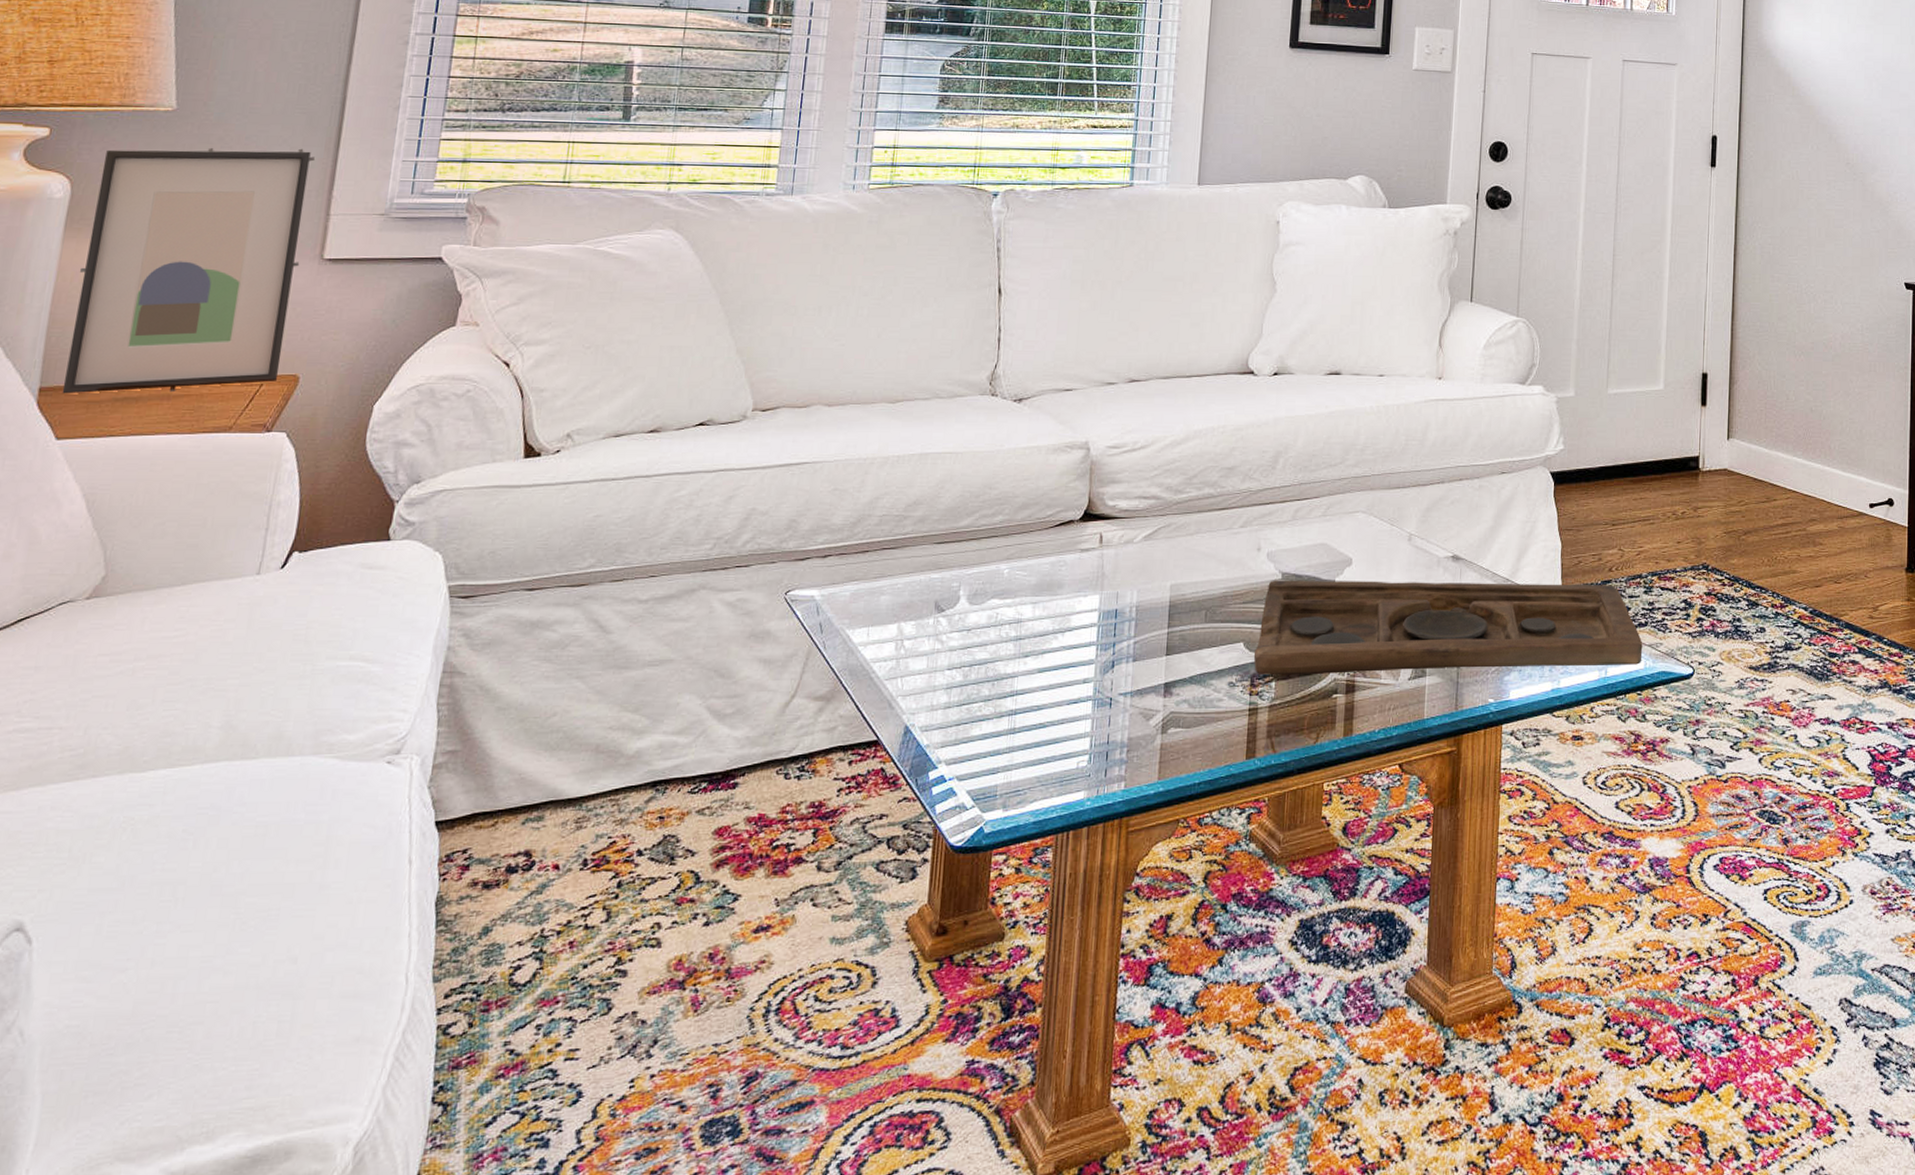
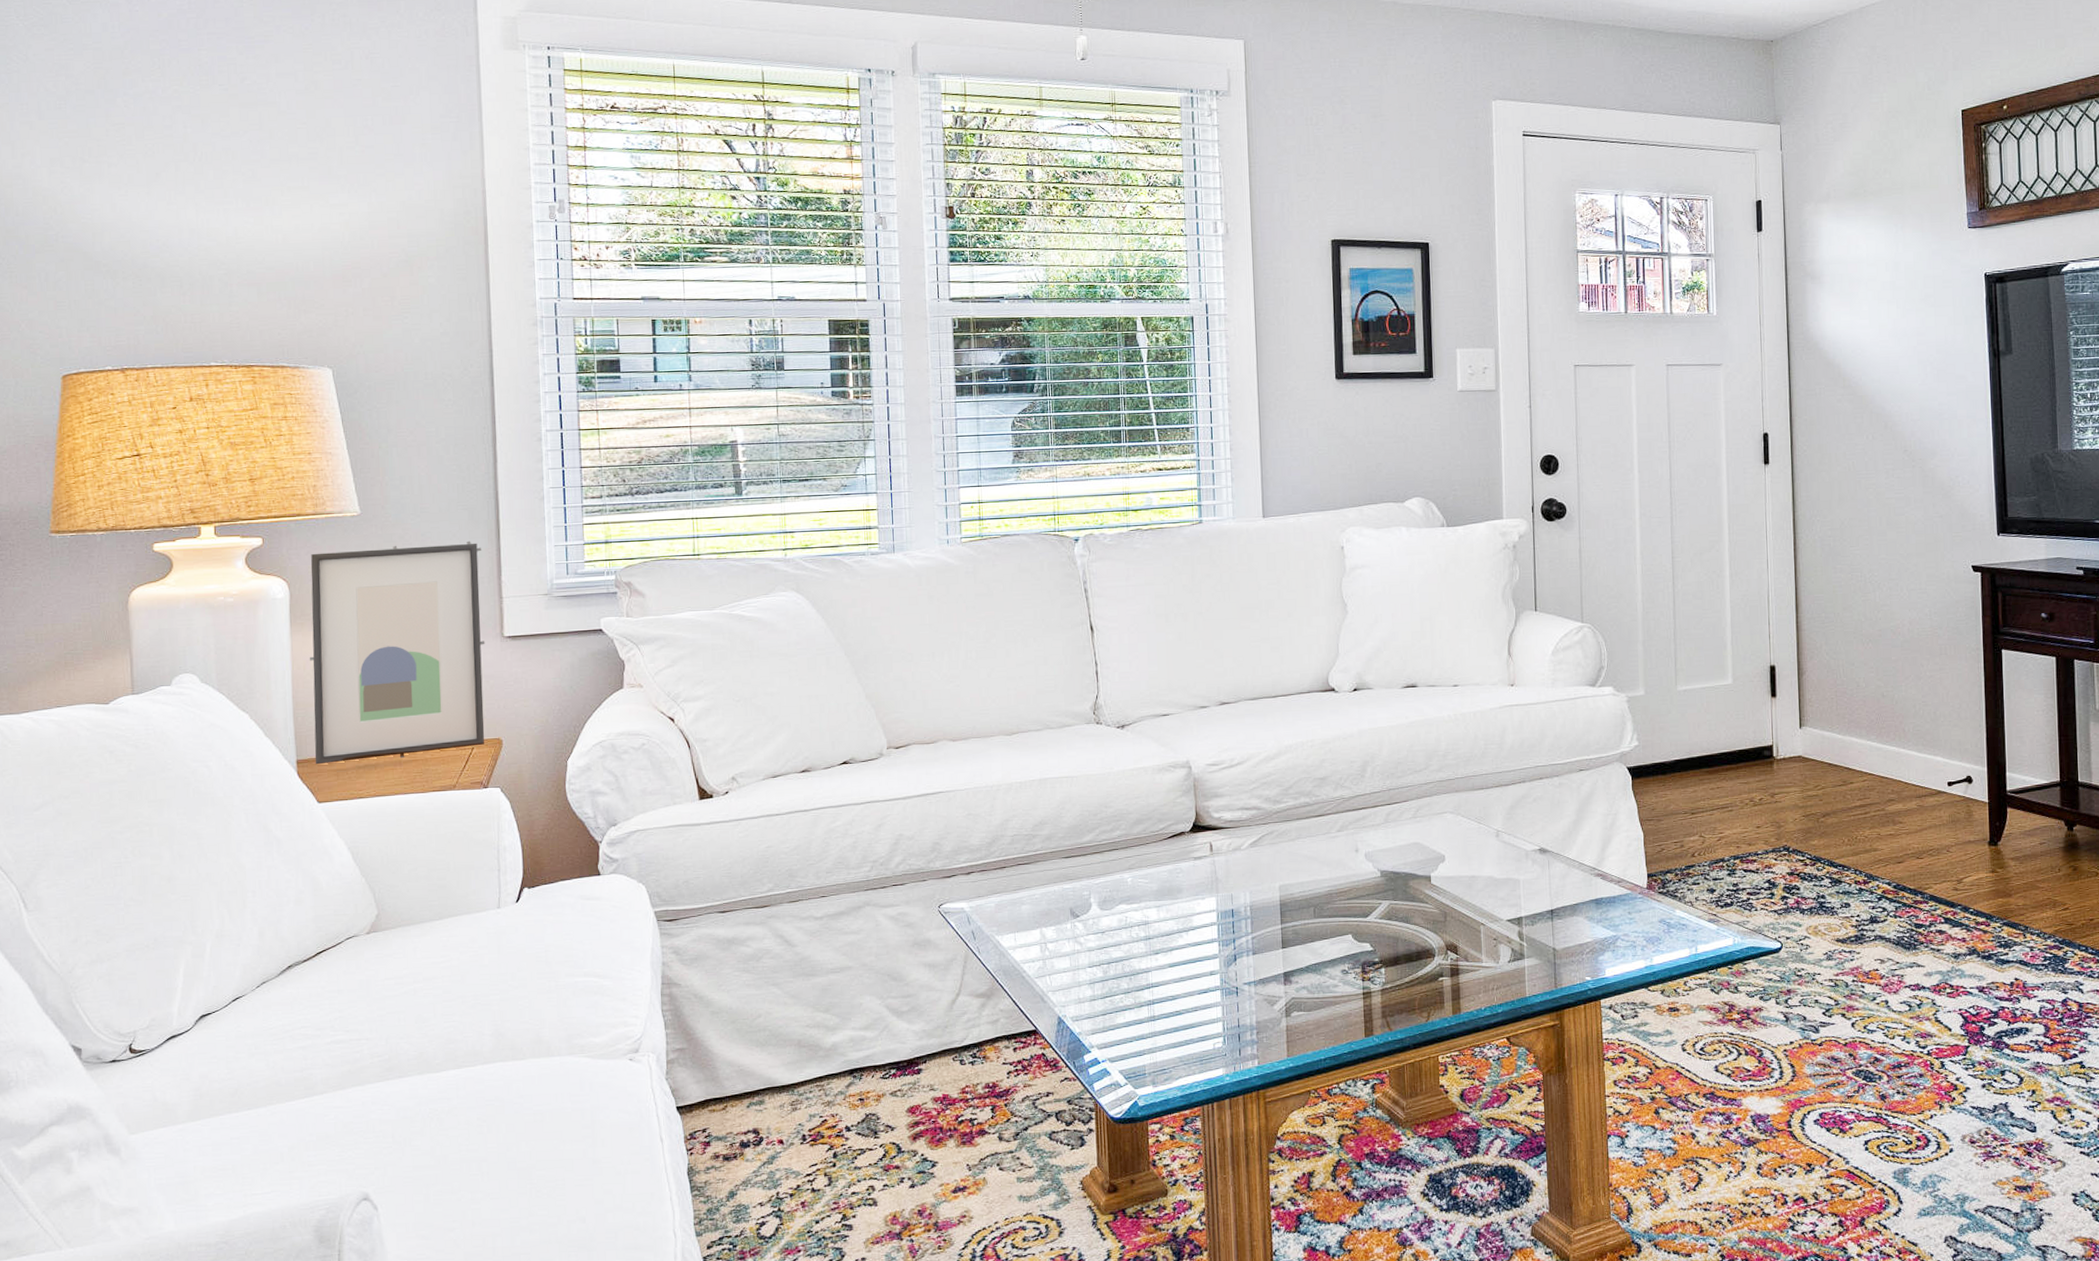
decorative tray: present [1253,580,1643,676] -> none [1362,869,1731,963]

